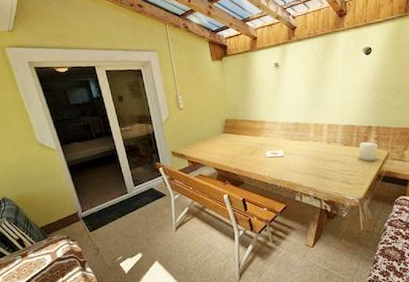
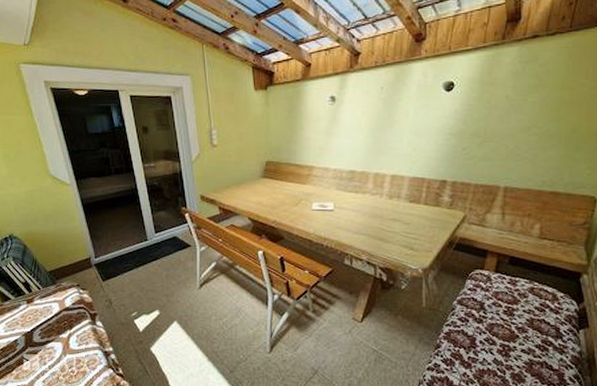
candle: present [358,142,378,161] -> none [427,199,453,223]

